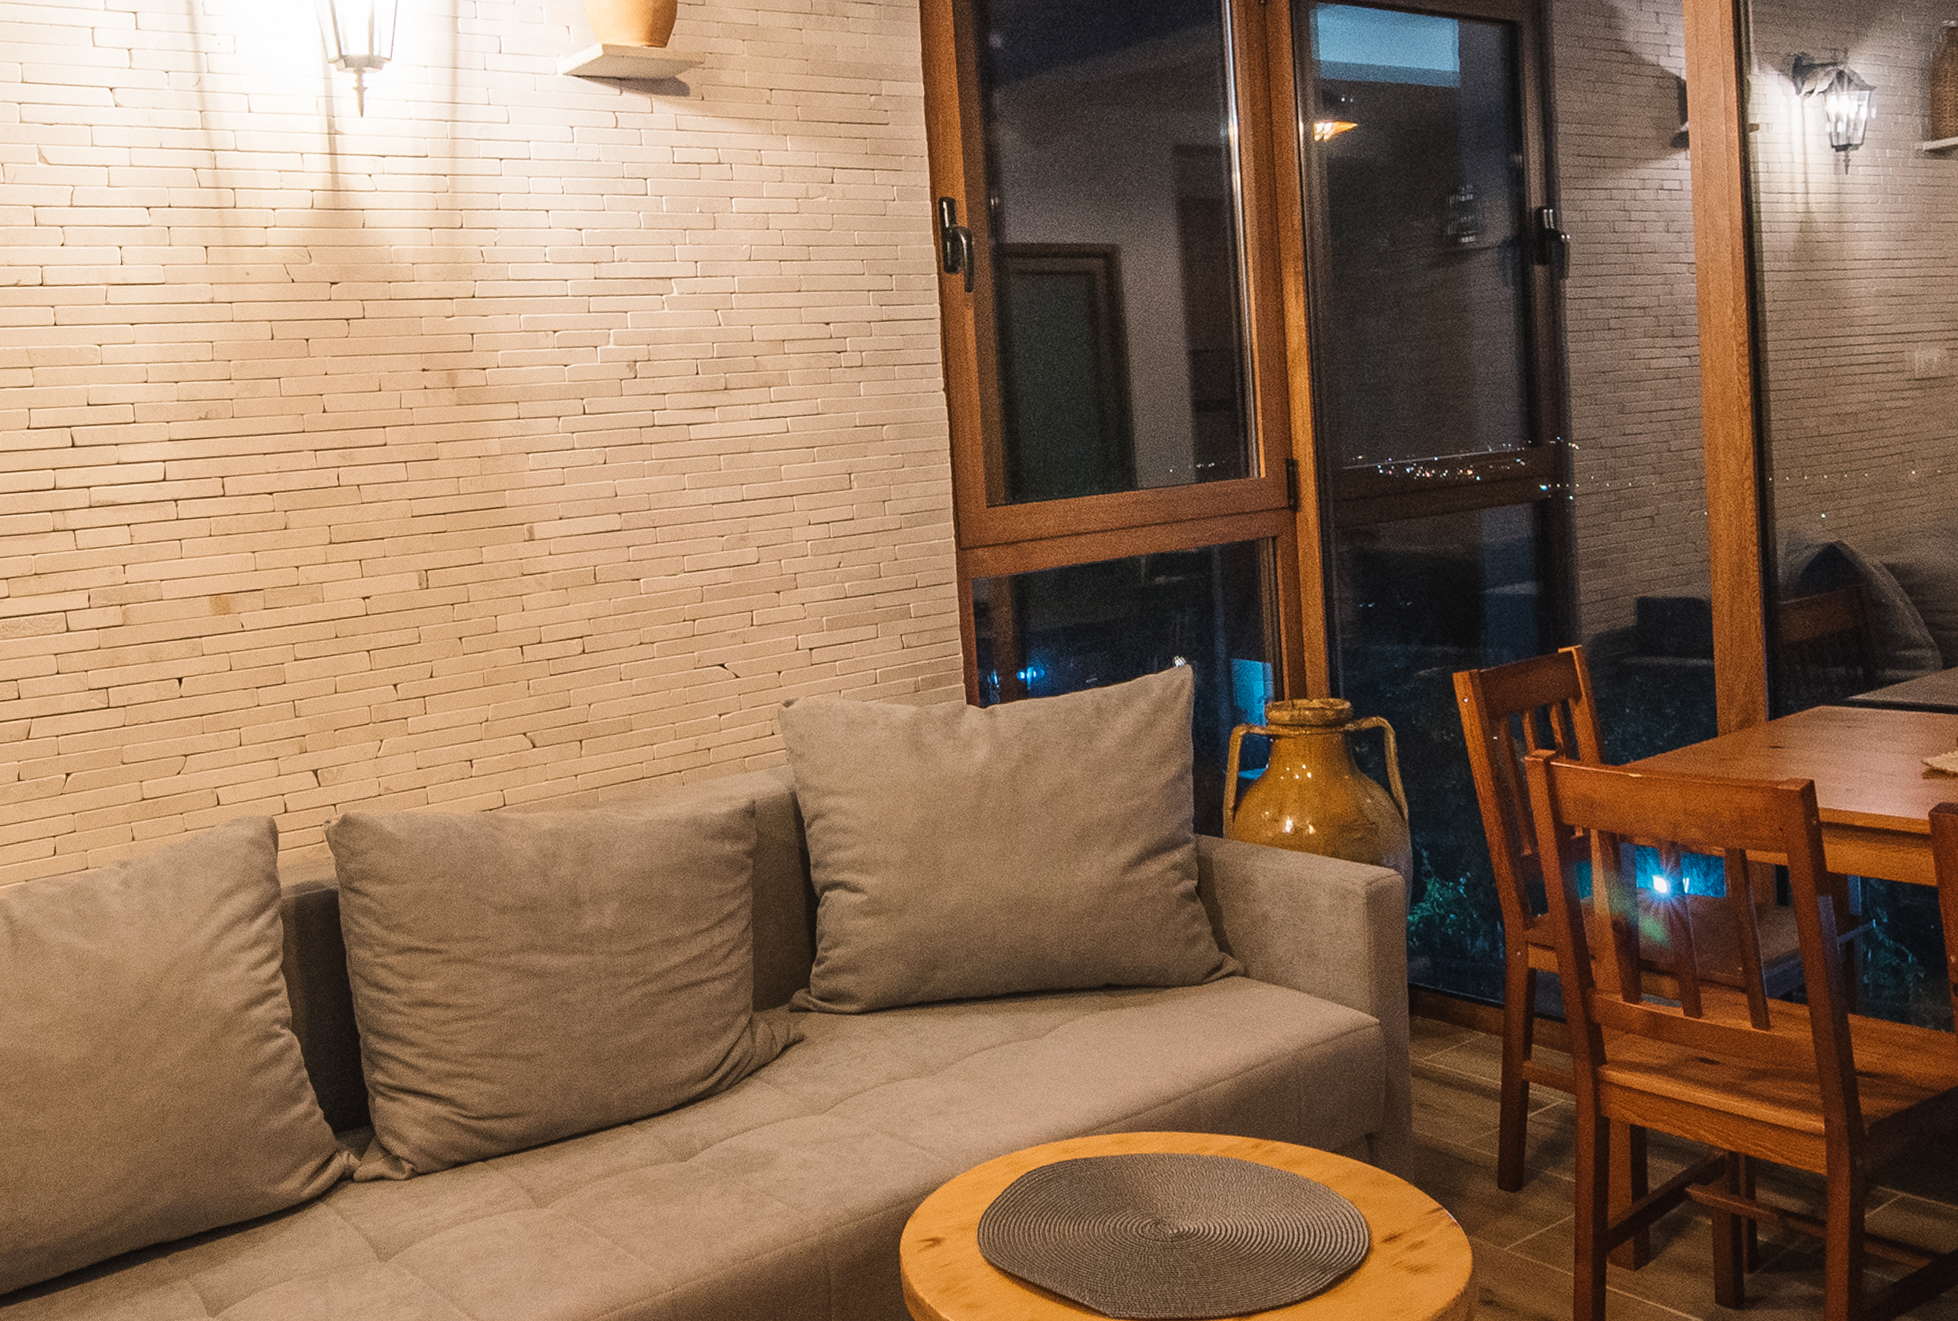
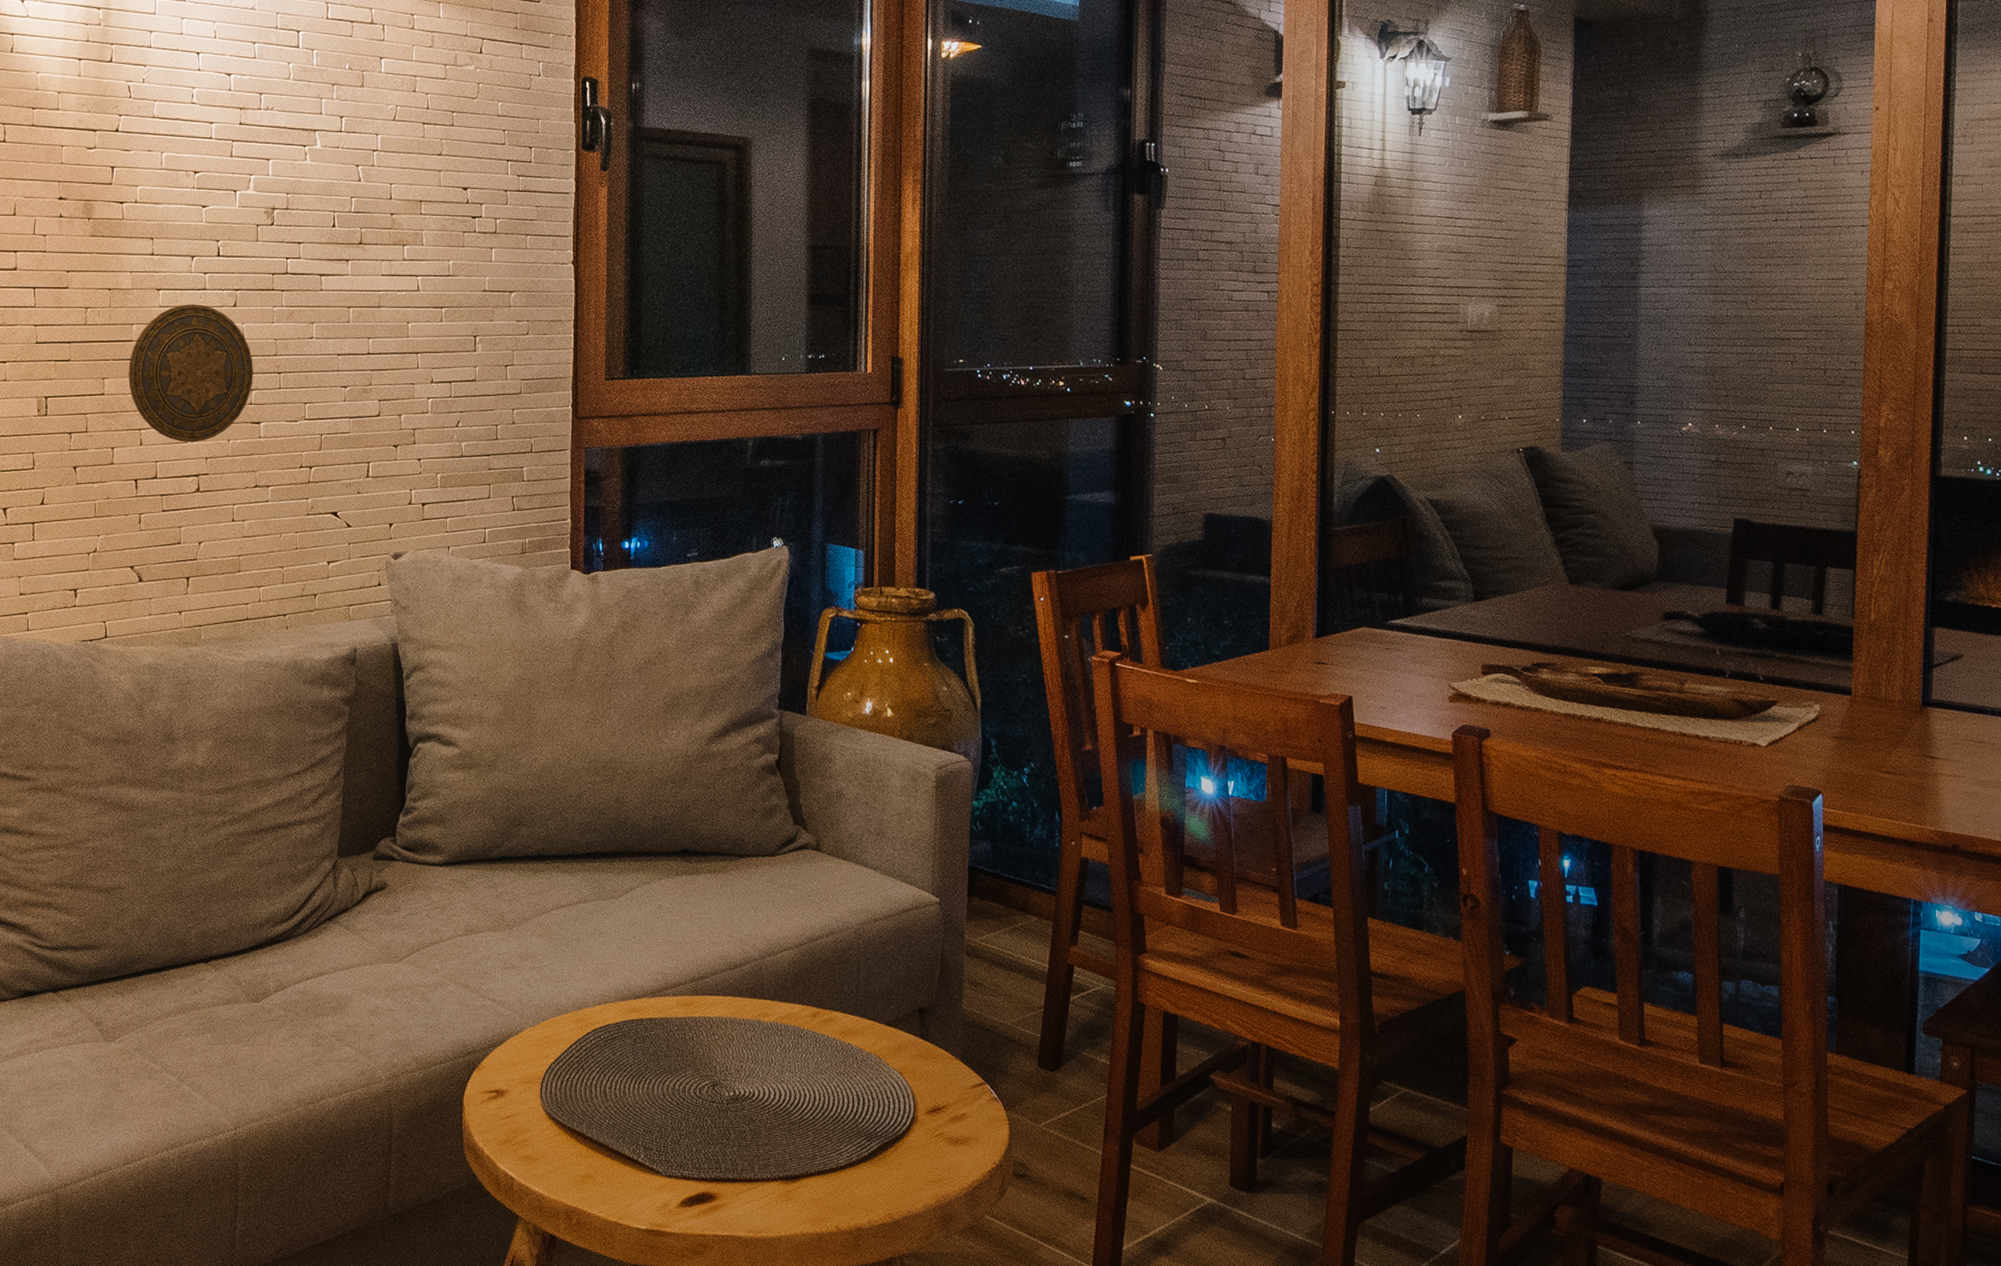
decorative plate: none [504,464,630,605] -> present [128,304,253,443]

